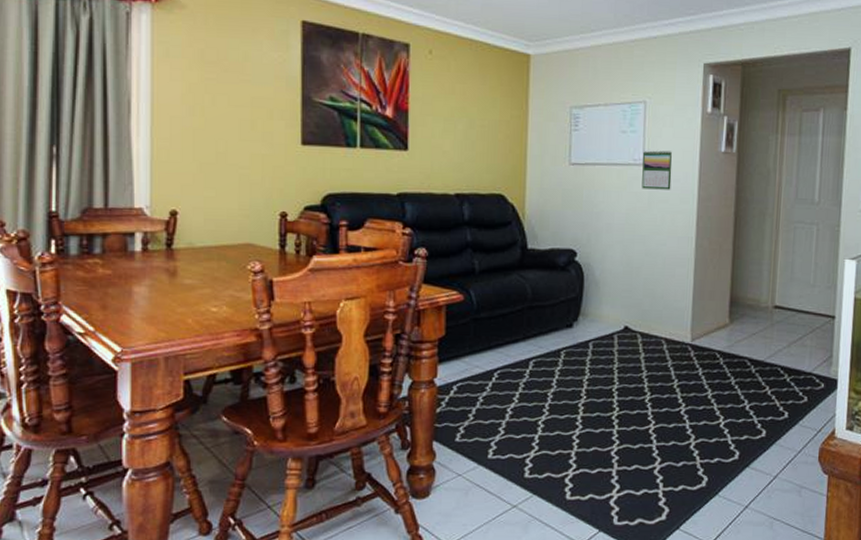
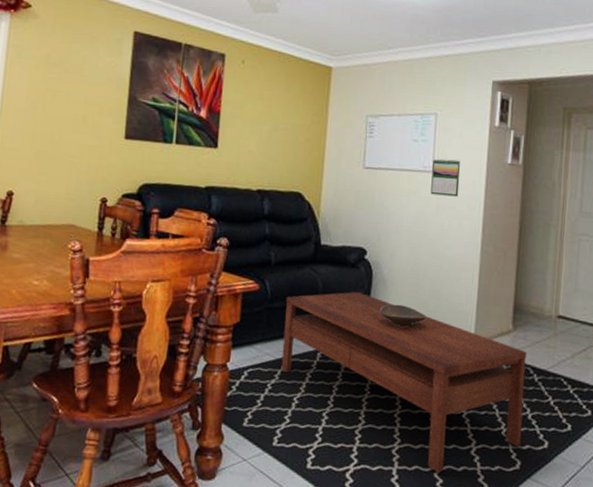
coffee table: none [492,295,744,470] -> present [281,291,527,473]
decorative bowl: none [592,305,641,328] -> present [379,304,426,327]

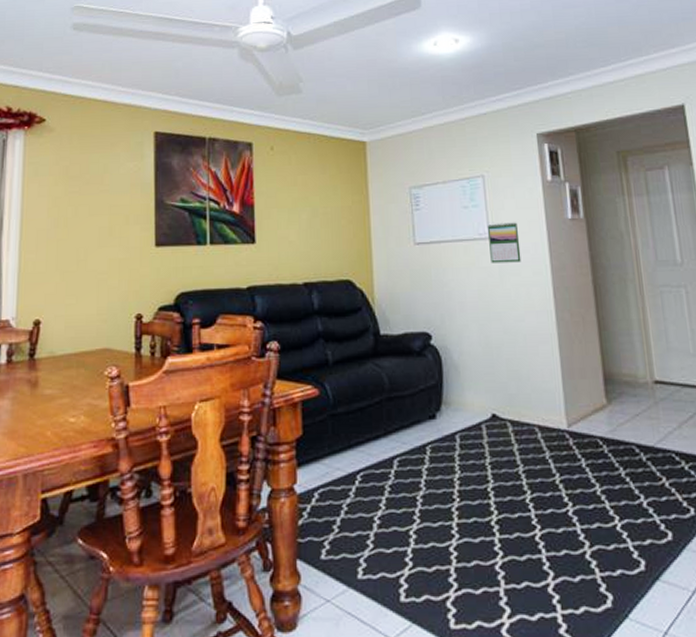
coffee table: present [281,291,527,473] -> none [350,382,642,587]
decorative bowl: present [379,304,426,327] -> none [455,391,509,417]

